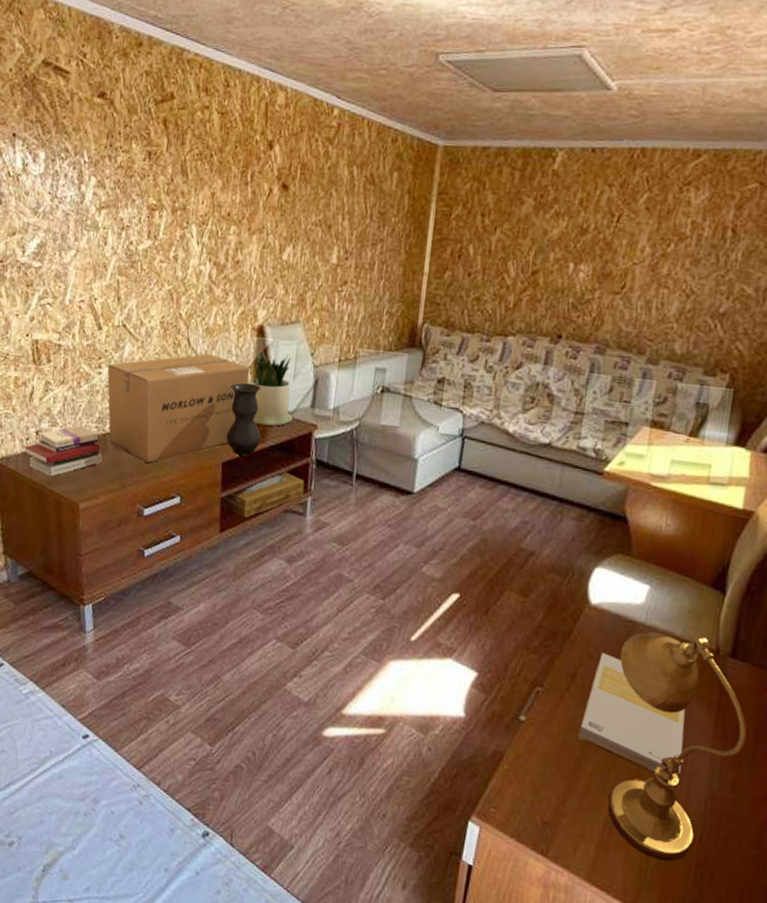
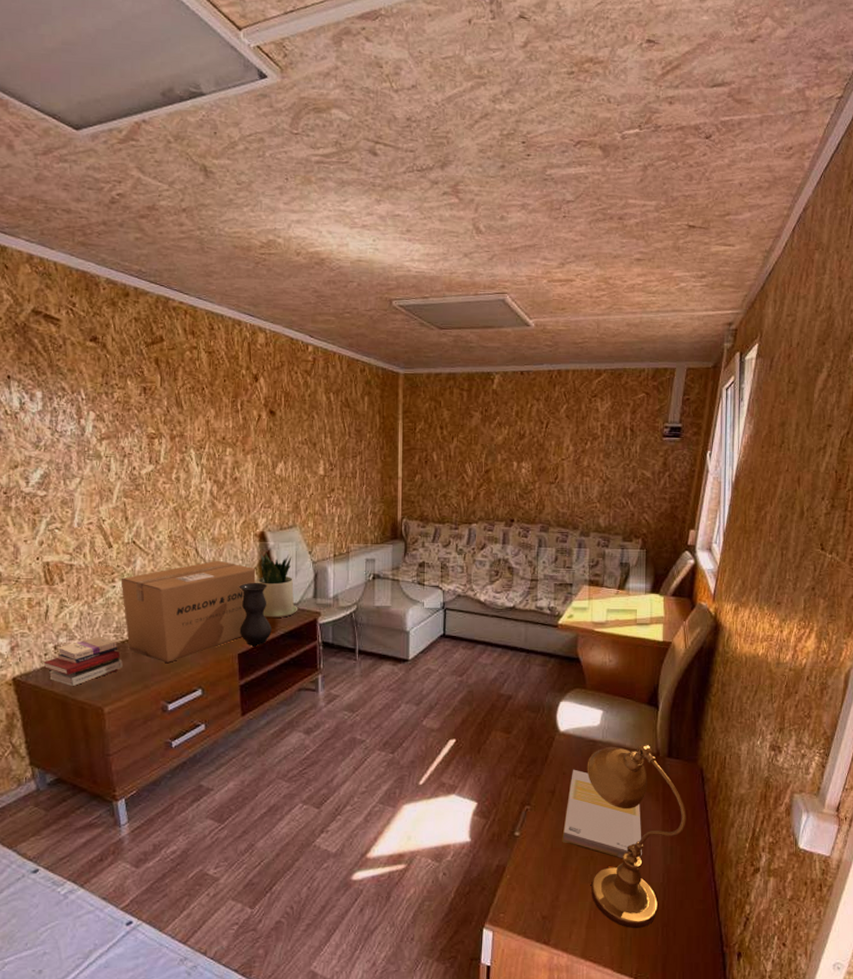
decorative box: present [219,471,305,518] -> none [238,655,314,700]

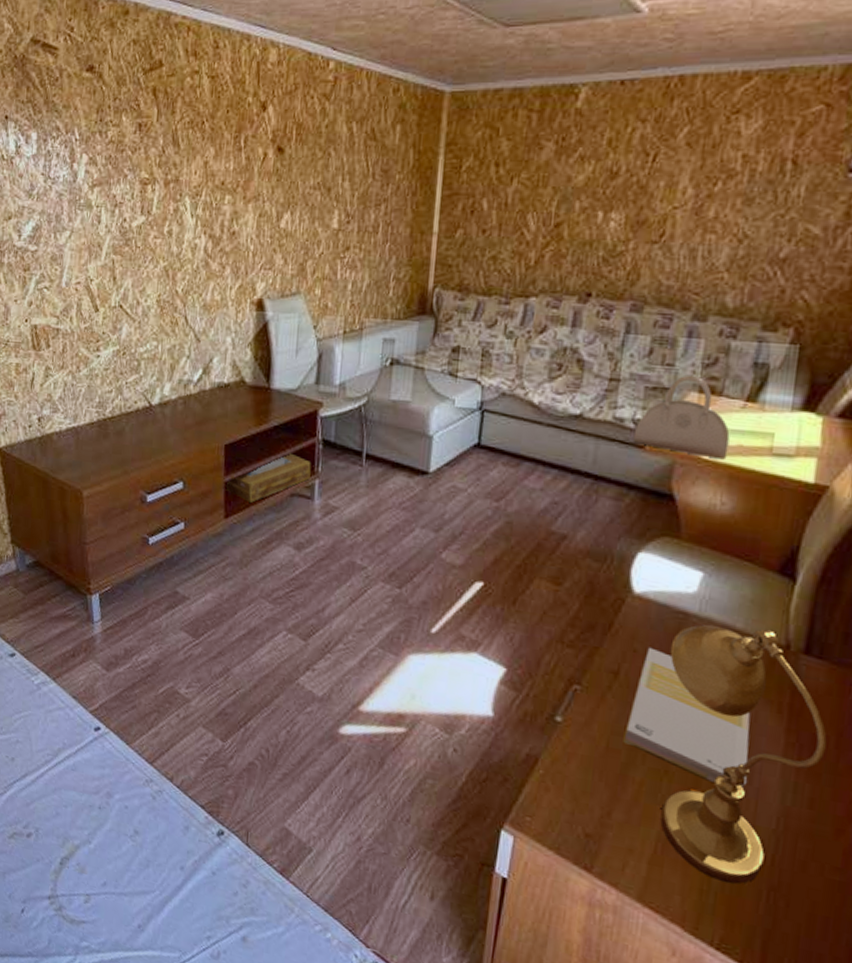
books: present [43,636,123,686] -> none [27,410,104,463]
box: present [120,560,256,664] -> none [105,331,250,449]
decorative box: none [238,655,314,700] -> present [223,453,311,502]
vase: present [239,582,272,646] -> none [227,360,265,437]
planter: present [257,553,298,619] -> none [251,325,297,406]
handbag: none [550,573,610,631] -> present [632,375,730,460]

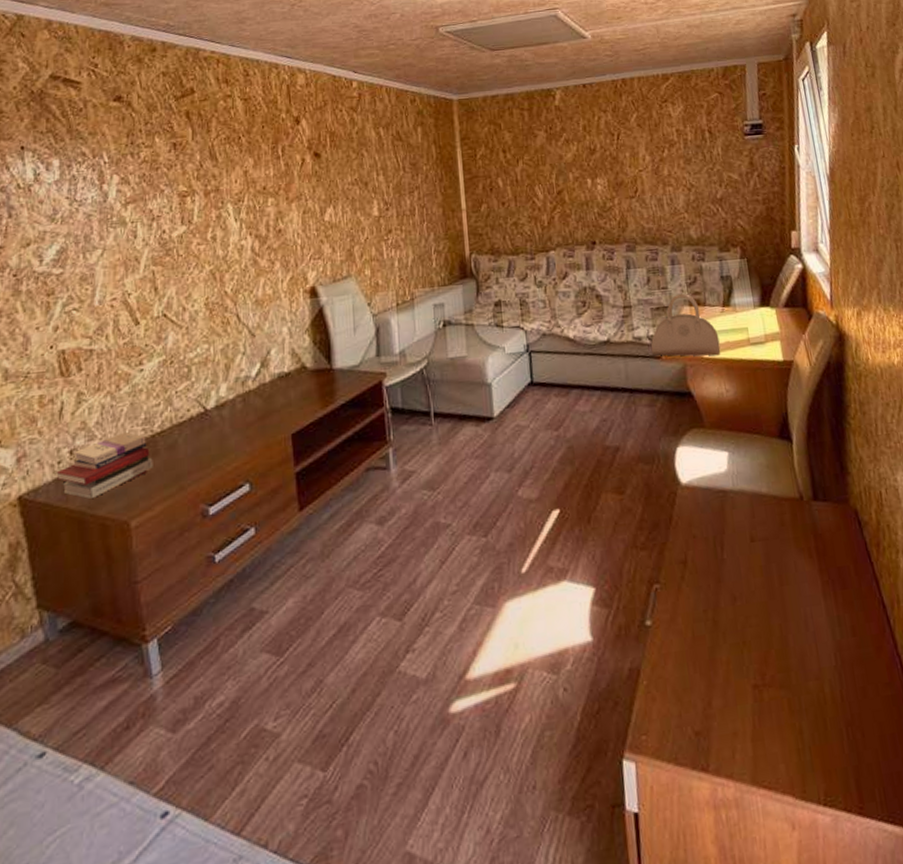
books: none [27,410,104,463] -> present [56,431,153,499]
decorative box: present [223,453,311,502] -> none [294,427,383,488]
book: present [623,647,751,789] -> none [703,529,805,641]
desk lamp: present [660,624,827,884] -> none [719,485,850,734]

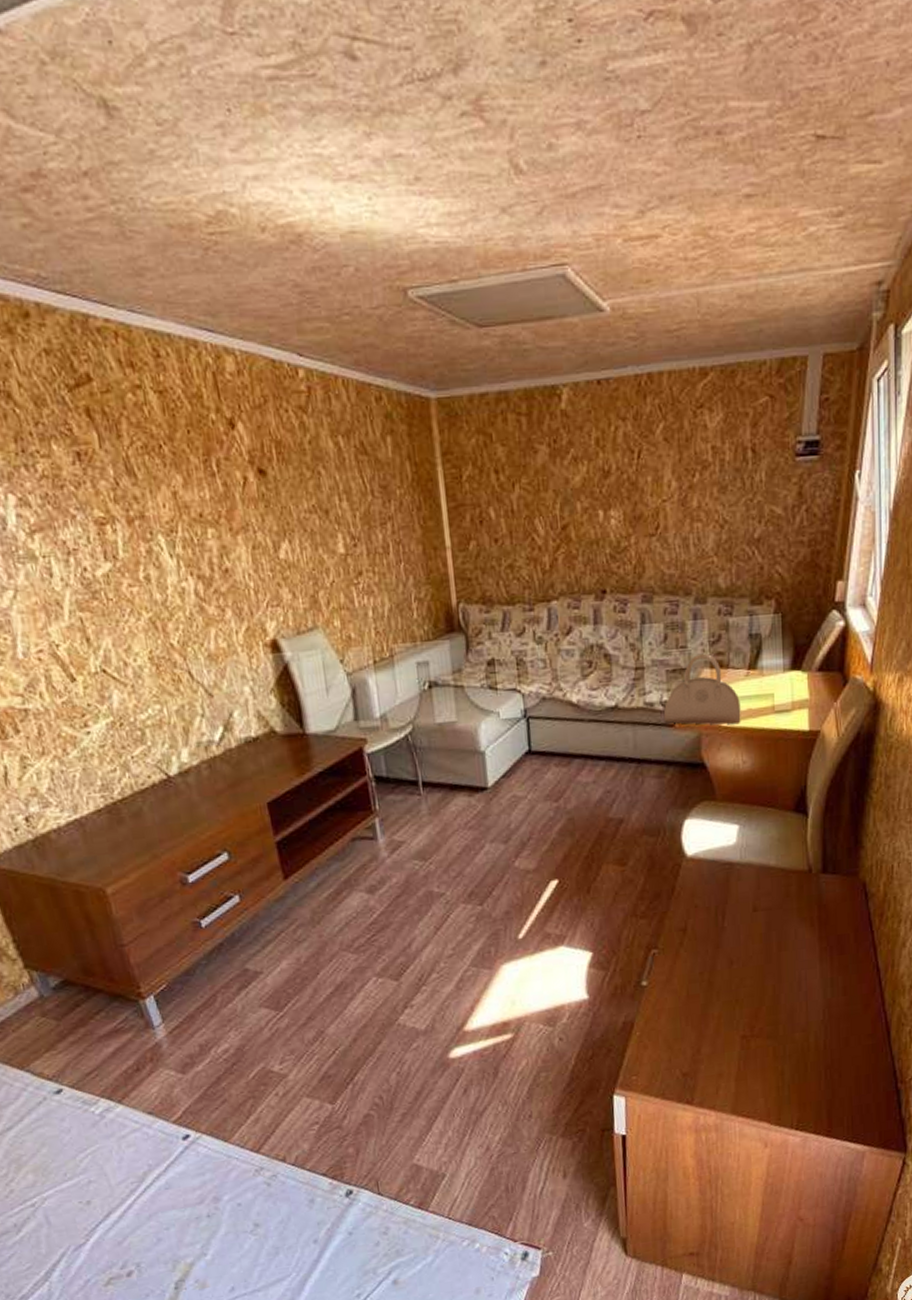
books: present [56,431,153,499] -> none [15,798,120,866]

